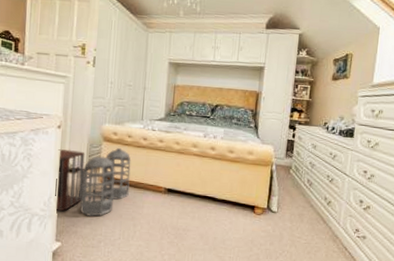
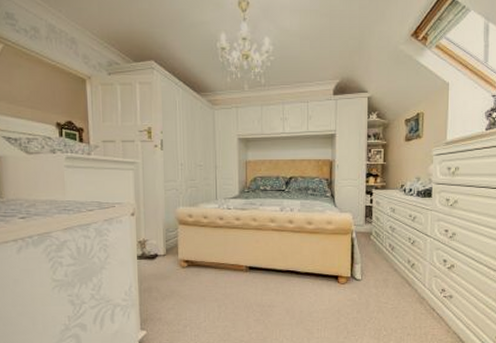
lantern: present [55,148,131,217] -> none [134,230,210,302]

